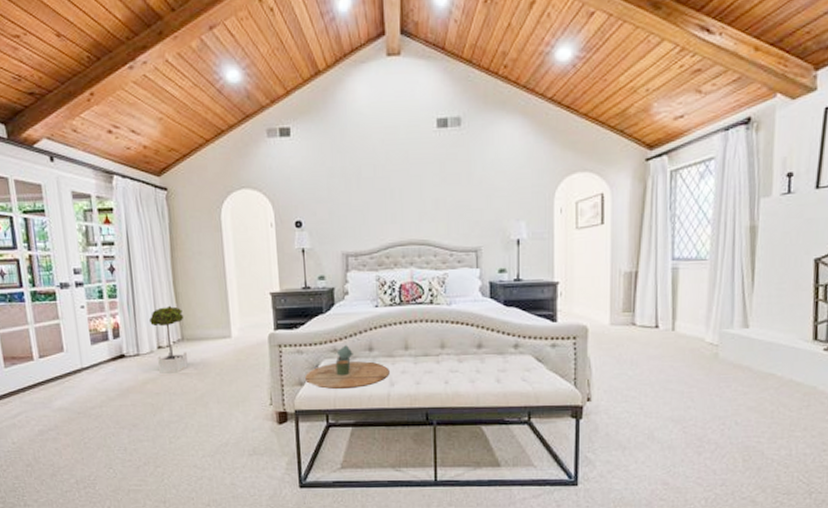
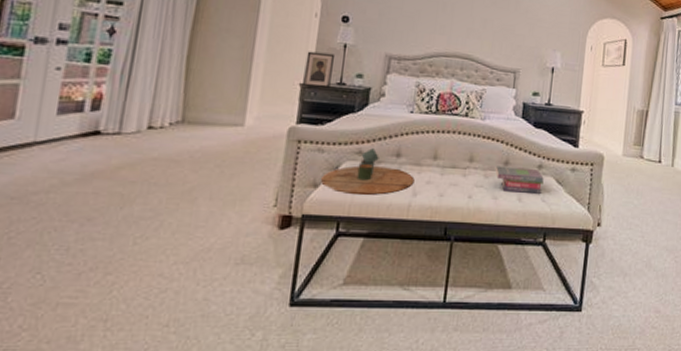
potted tree: present [150,305,188,374] -> none [142,81,192,160]
picture frame: none [270,260,297,295] -> present [302,51,336,88]
books: none [468,348,522,375] -> present [494,166,544,195]

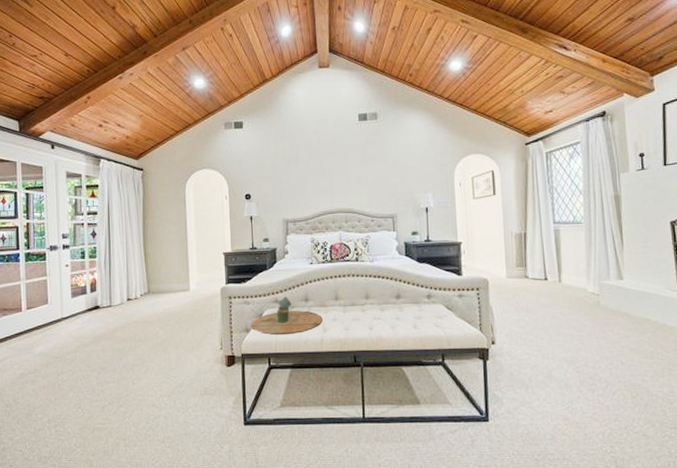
picture frame: present [302,51,336,88] -> none [224,225,245,255]
books: present [494,166,544,195] -> none [388,298,434,321]

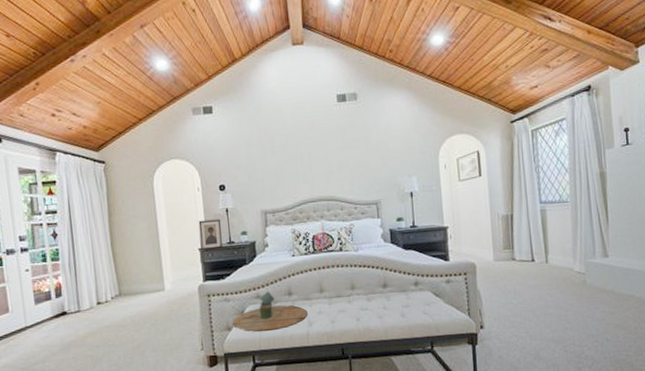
picture frame: none [224,225,245,255] -> present [198,219,223,251]

